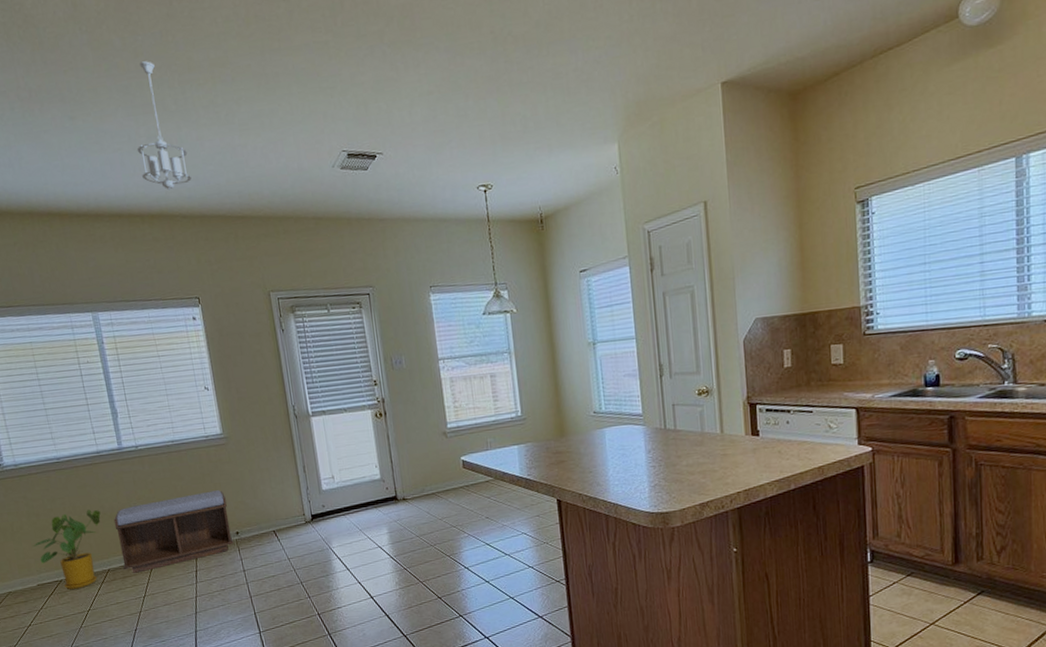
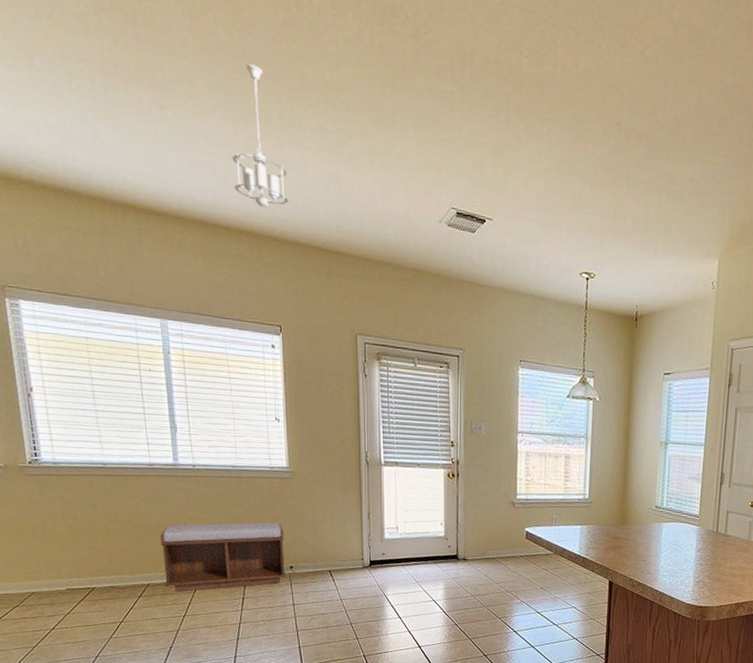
house plant: present [33,510,101,589] -> none [66,521,146,599]

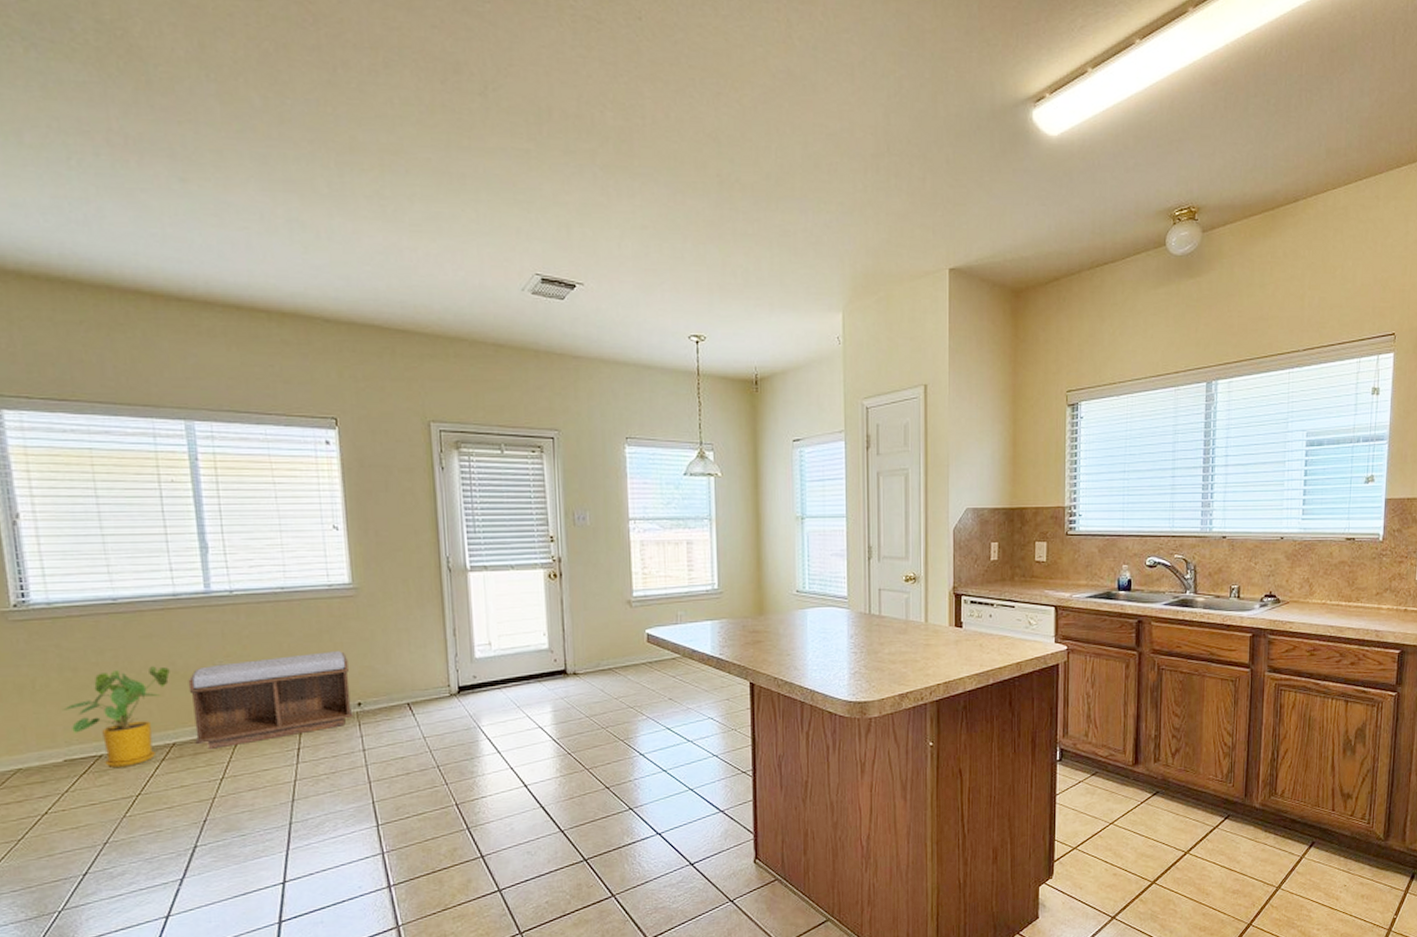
house plant: none [66,521,146,599] -> present [63,666,170,767]
pendant light: present [232,64,288,208] -> none [270,130,341,287]

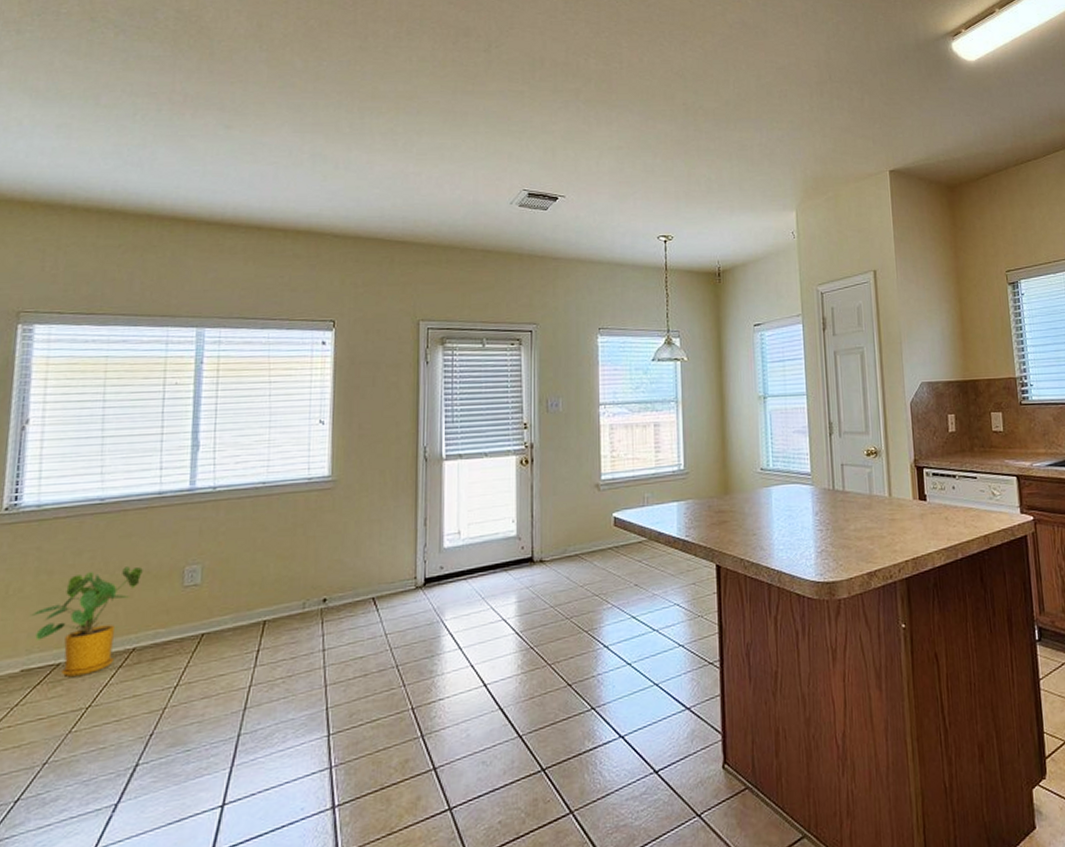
bench: present [188,651,353,749] -> none [155,545,318,654]

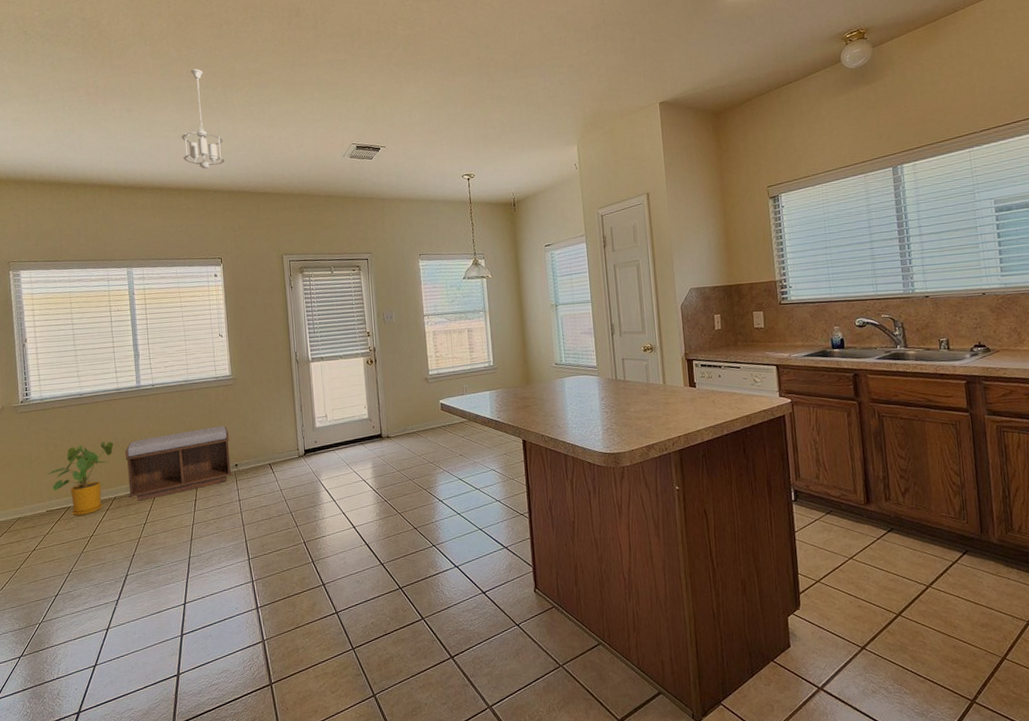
bench: none [155,545,318,654] -> present [125,426,232,501]
pendant light: none [296,85,354,208] -> present [181,69,225,170]

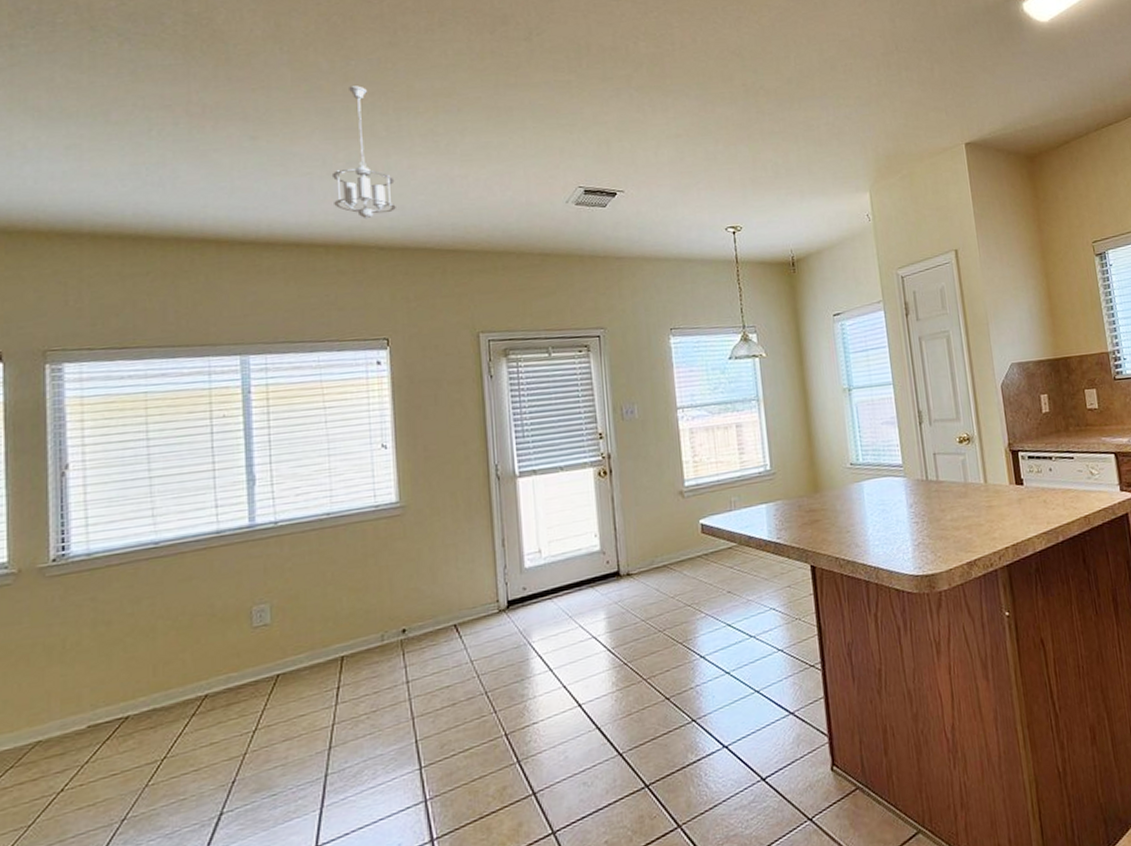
house plant: present [47,441,114,516] -> none [92,611,207,730]
bench: present [125,426,232,501] -> none [225,575,397,698]

